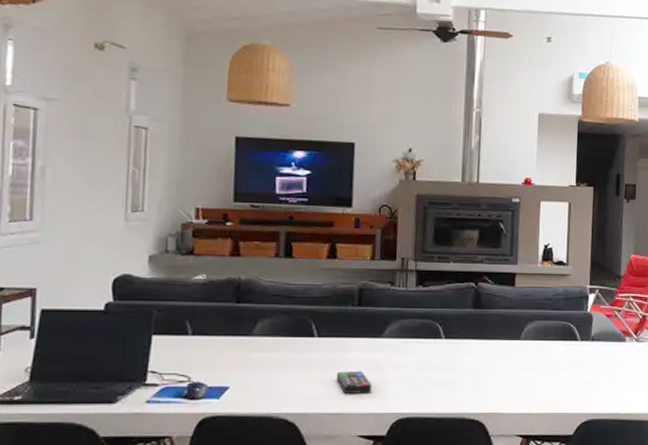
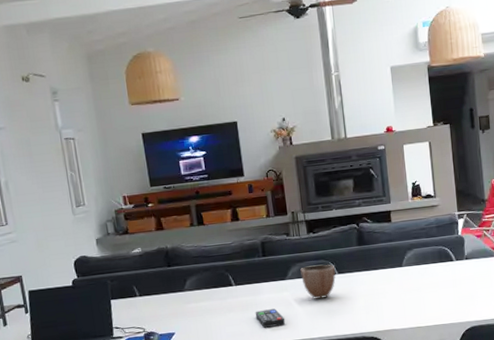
decorative bowl: none [400,325,442,366] -> present [300,264,336,299]

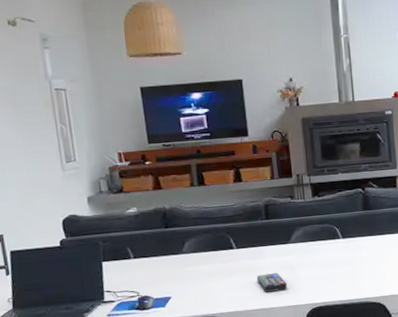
decorative bowl: present [300,264,336,299] -> none [304,228,340,264]

